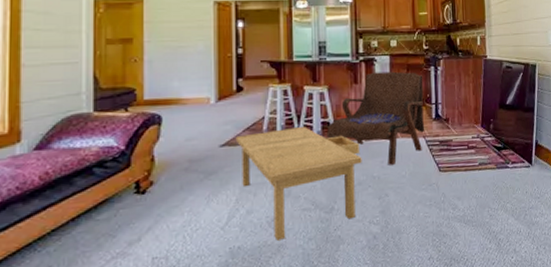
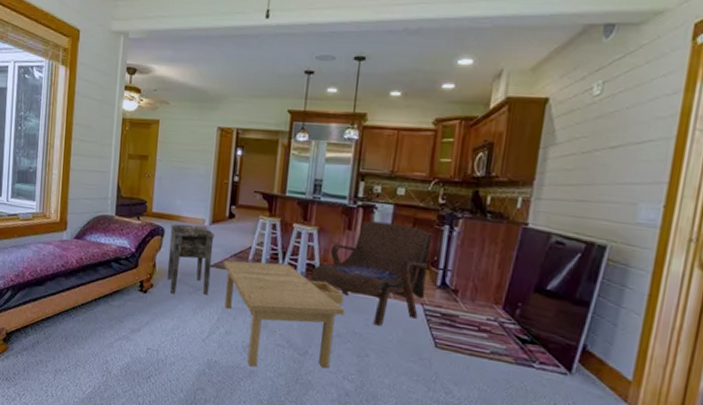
side table: none [169,104,223,187] -> present [166,223,214,295]

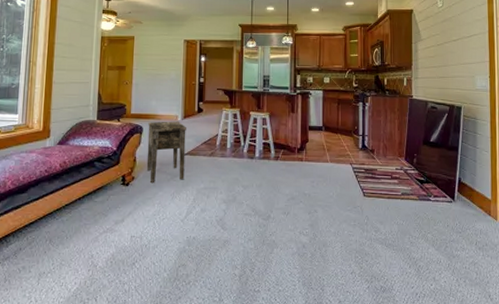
coffee table: present [223,260,345,369] -> none [195,144,296,237]
armchair: present [310,221,433,327] -> none [267,104,352,187]

